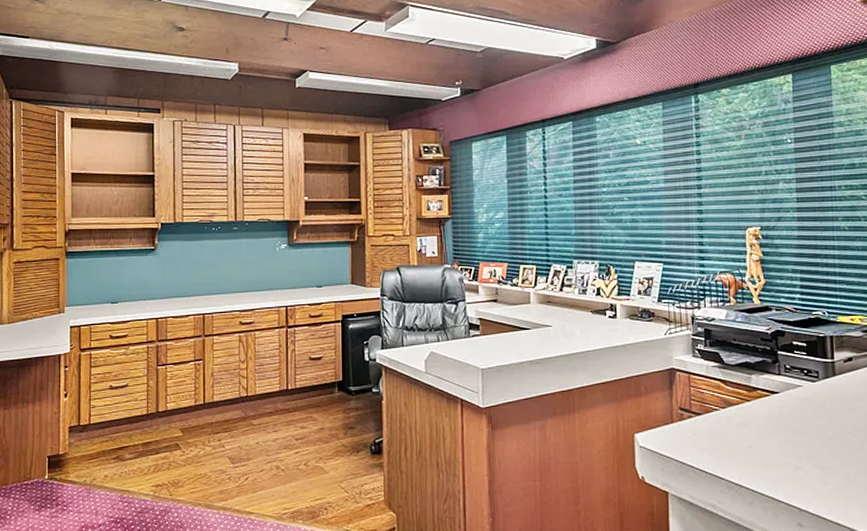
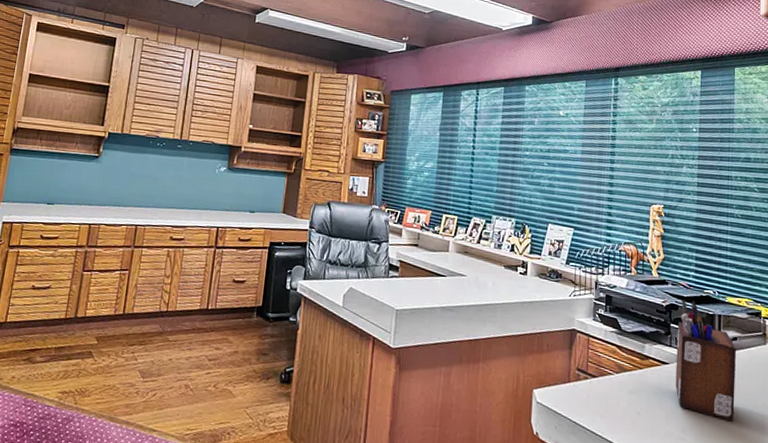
desk organizer: none [785,324,855,445] -> present [675,299,737,422]

